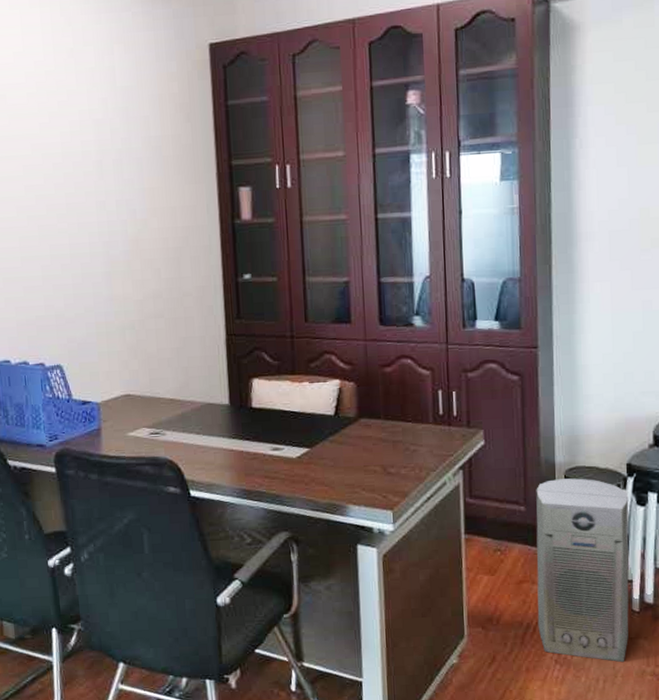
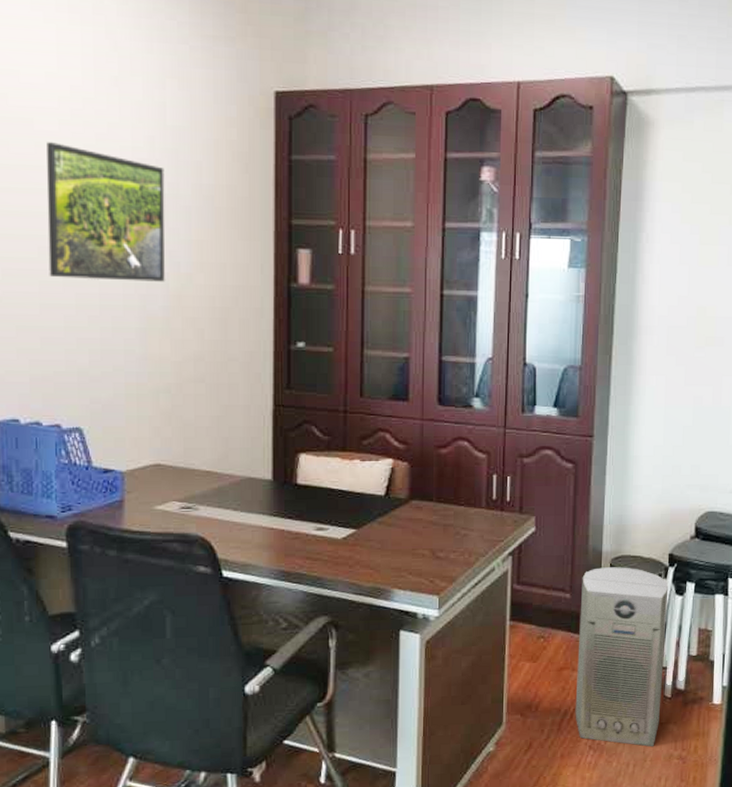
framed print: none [18,113,124,233] -> present [46,142,165,282]

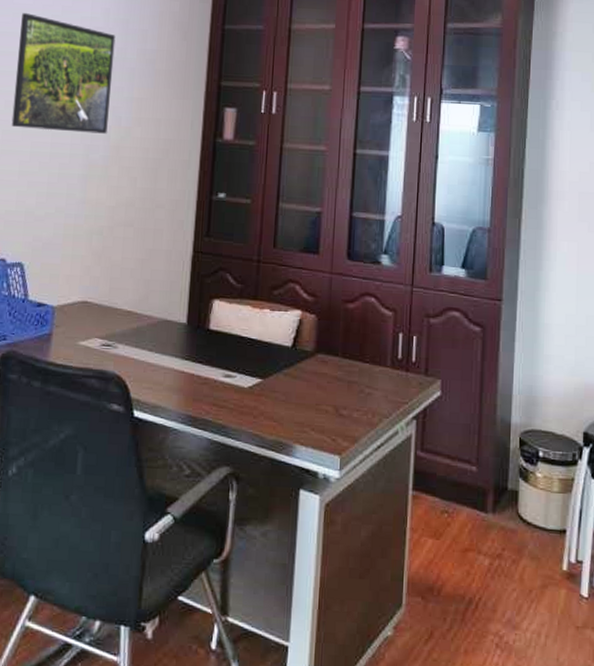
air purifier: present [575,567,669,747] -> none [480,441,584,655]

